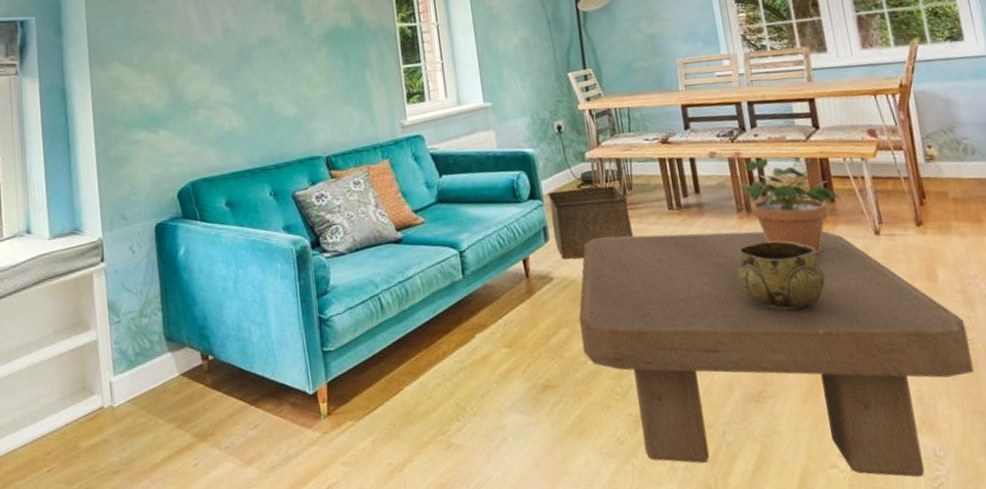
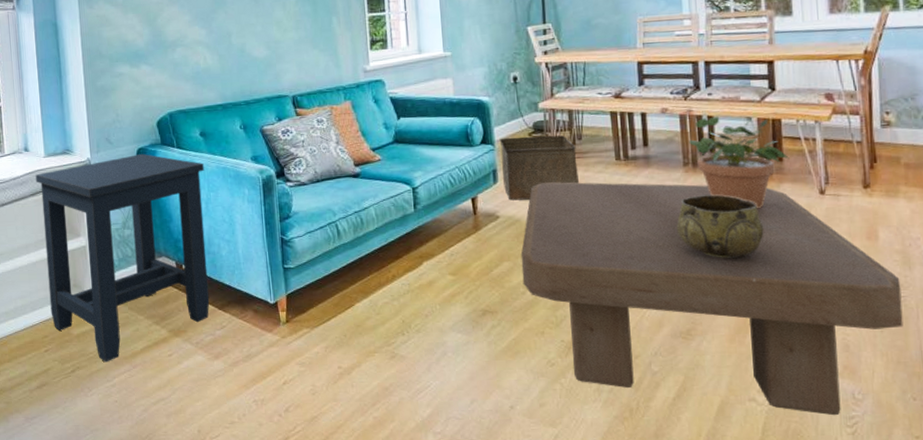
side table: none [39,229,241,480] -> present [35,154,210,363]

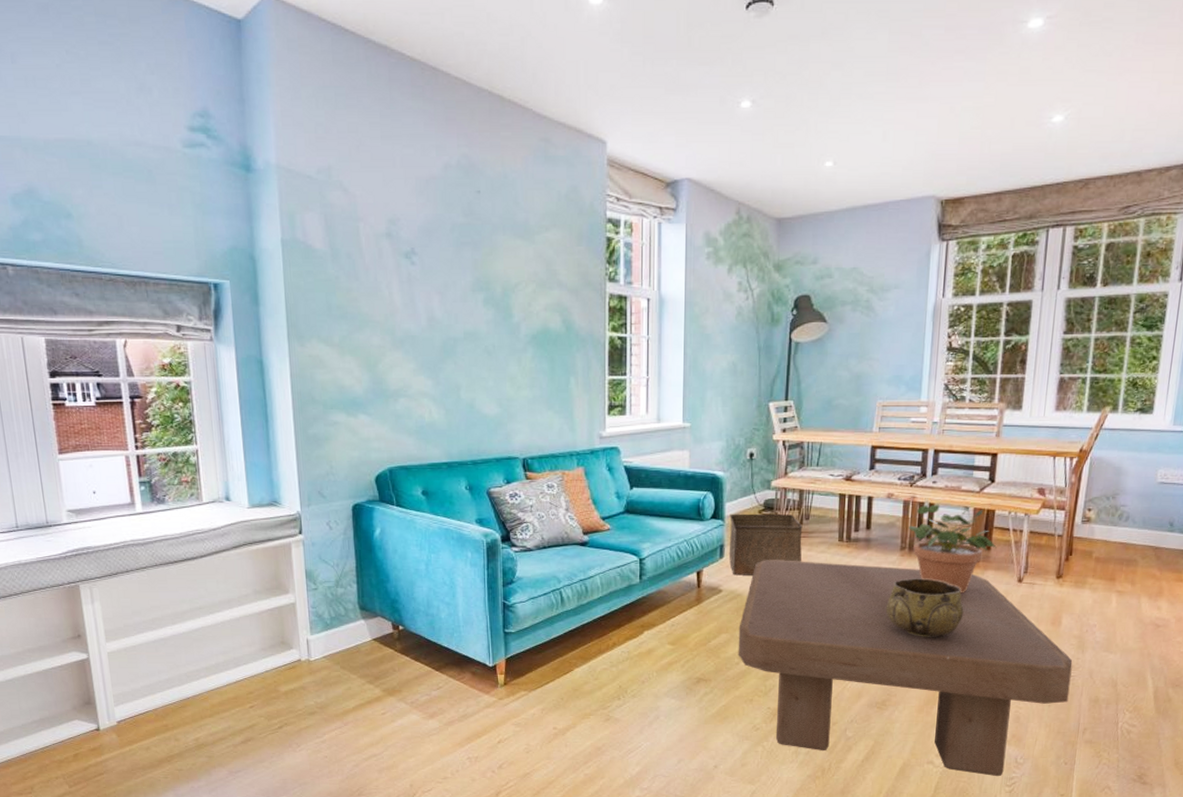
side table: present [35,154,210,363] -> none [238,510,427,719]

